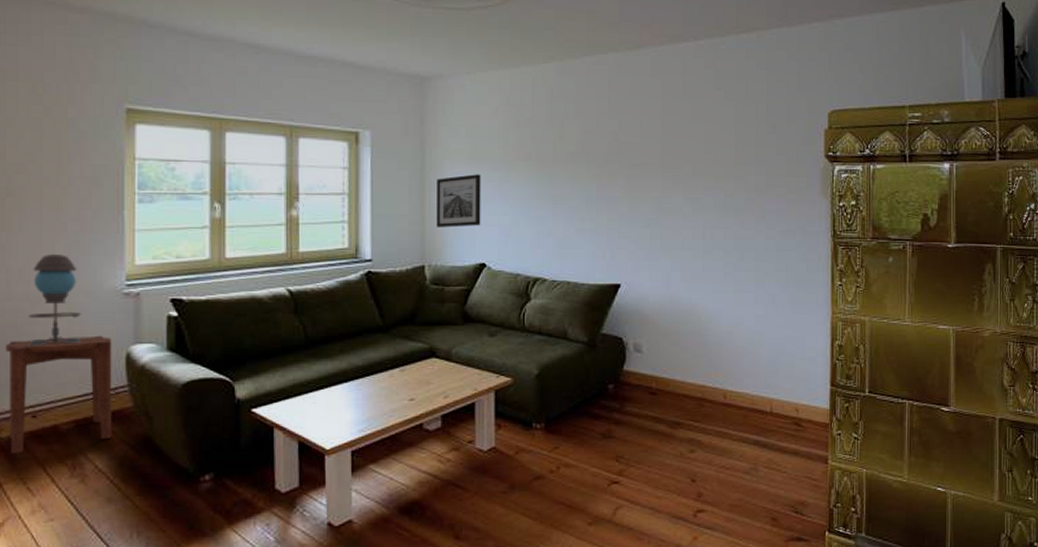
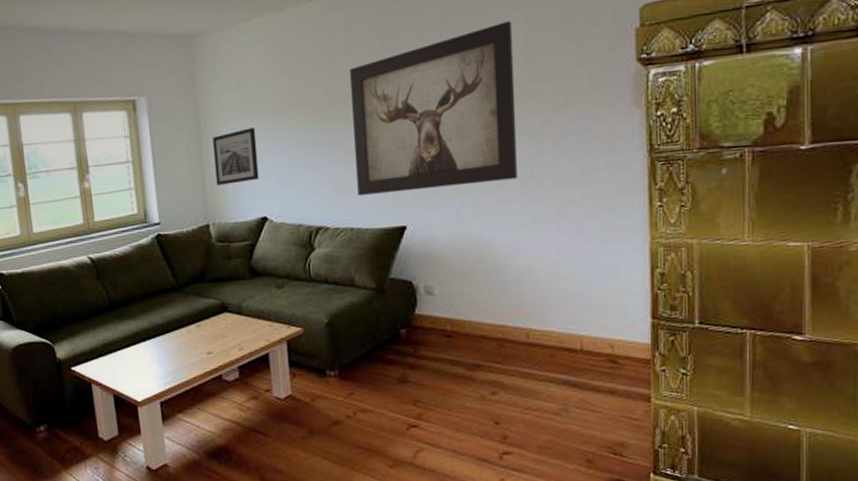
wall art: none [577,108,724,251] -> present [350,21,518,195]

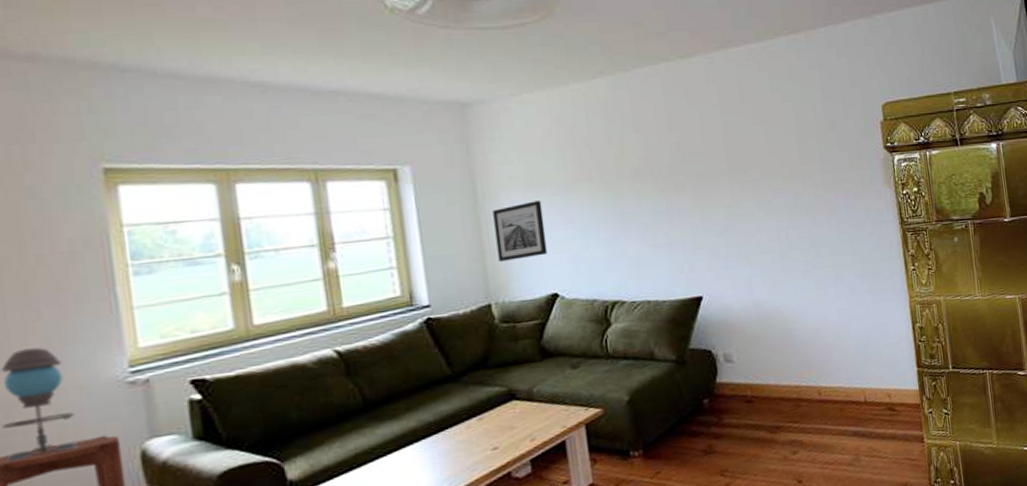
wall art: present [350,21,518,195] -> none [638,109,800,268]

